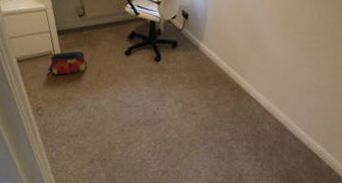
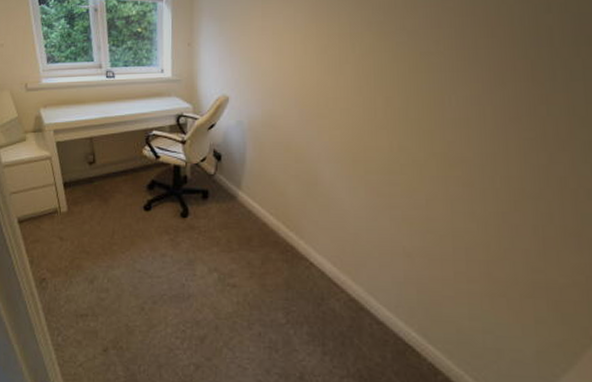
bag: present [47,51,88,76] -> none [52,207,99,238]

